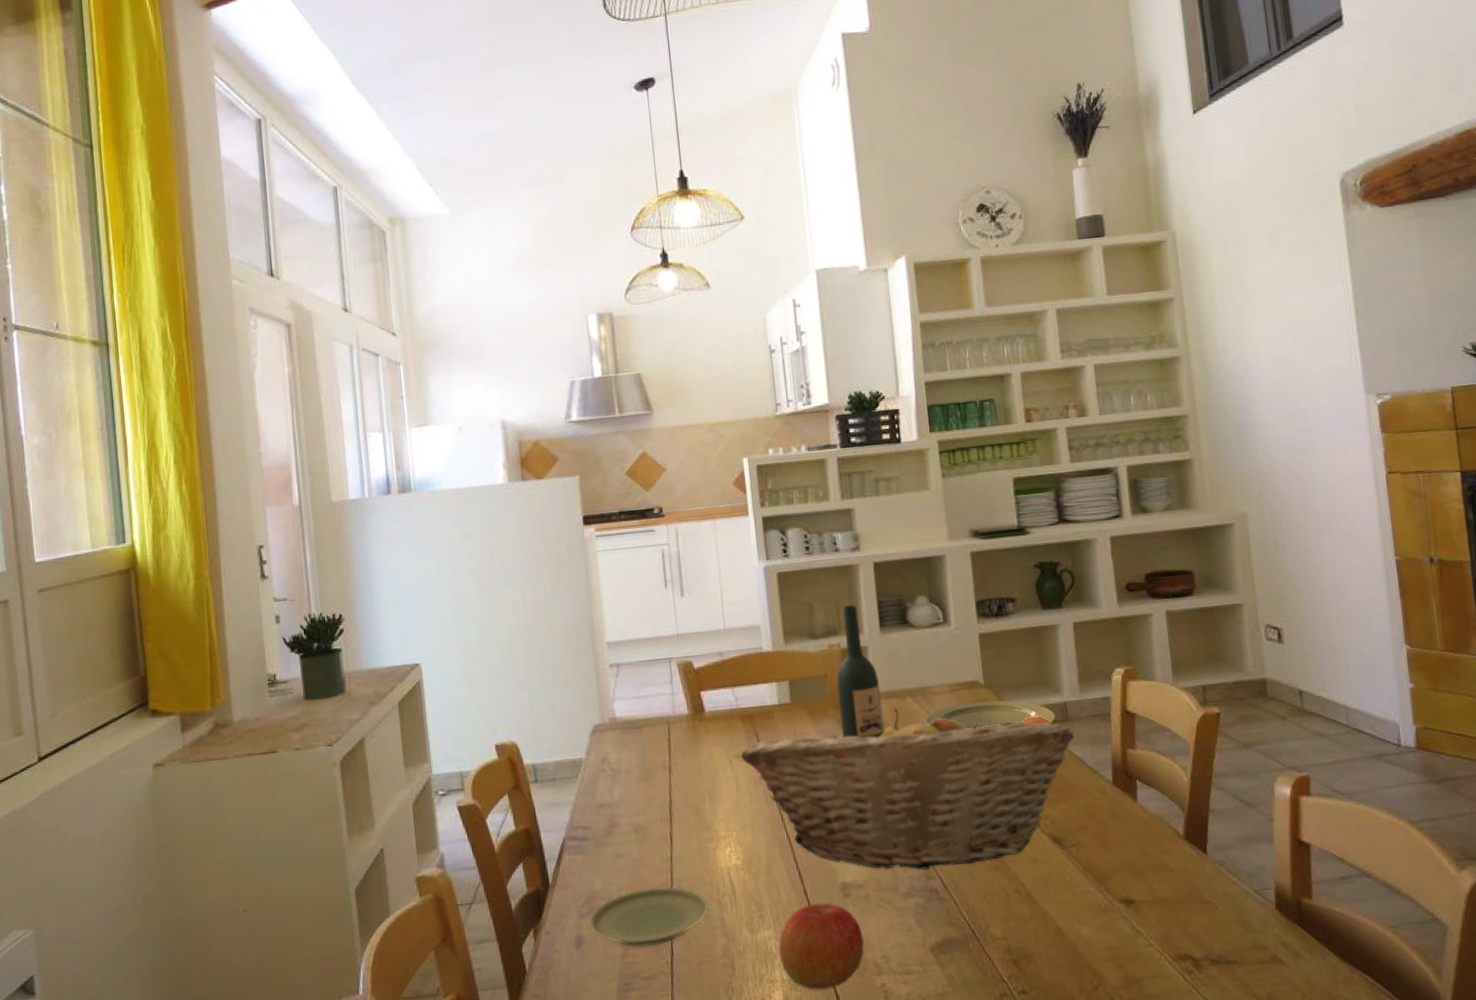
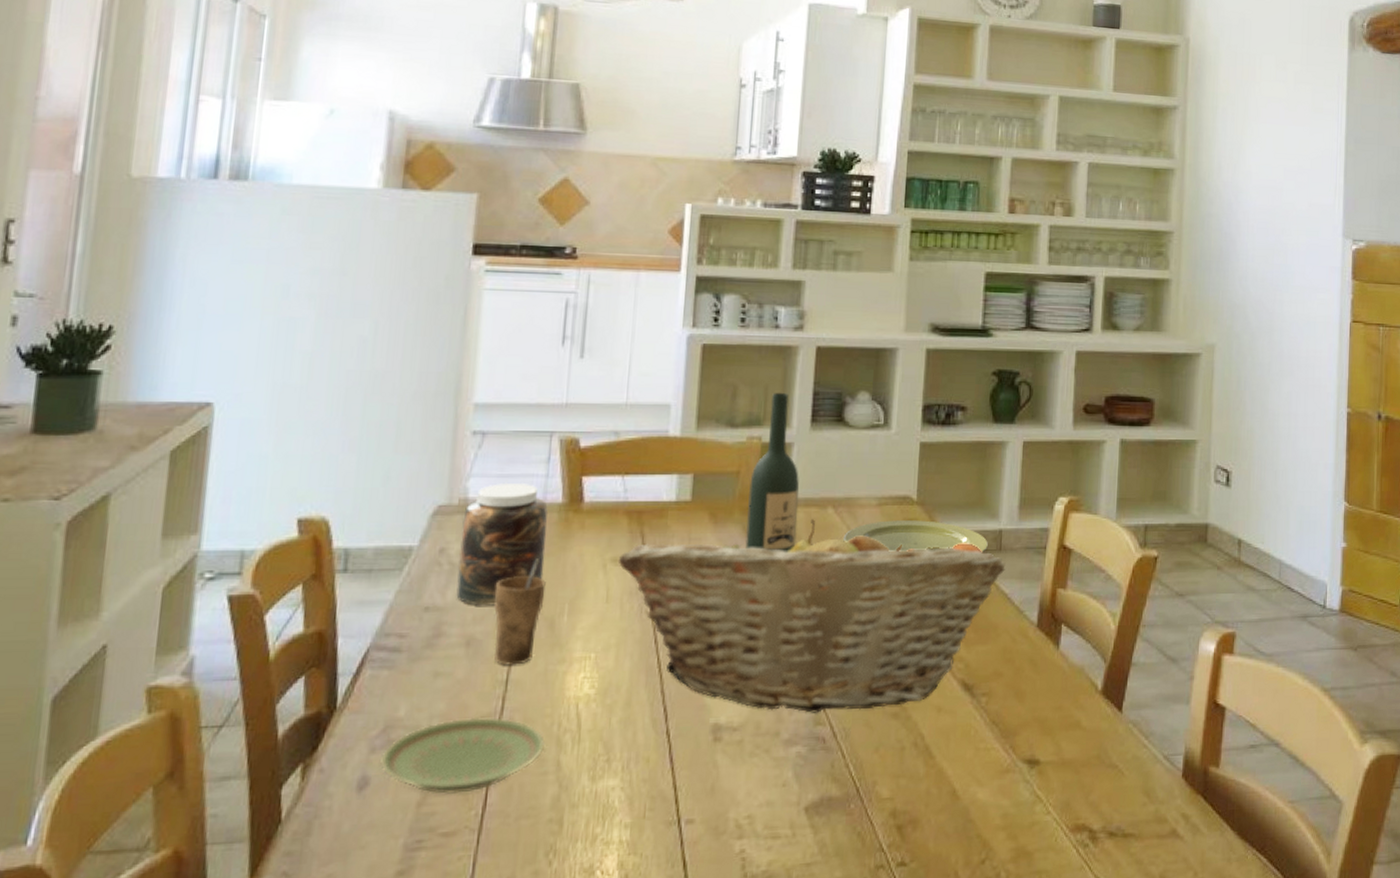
jar: none [615,701,684,801] -> present [456,482,549,606]
cup: none [649,759,688,846] -> present [493,557,546,665]
apple: present [778,902,864,990] -> none [622,747,728,856]

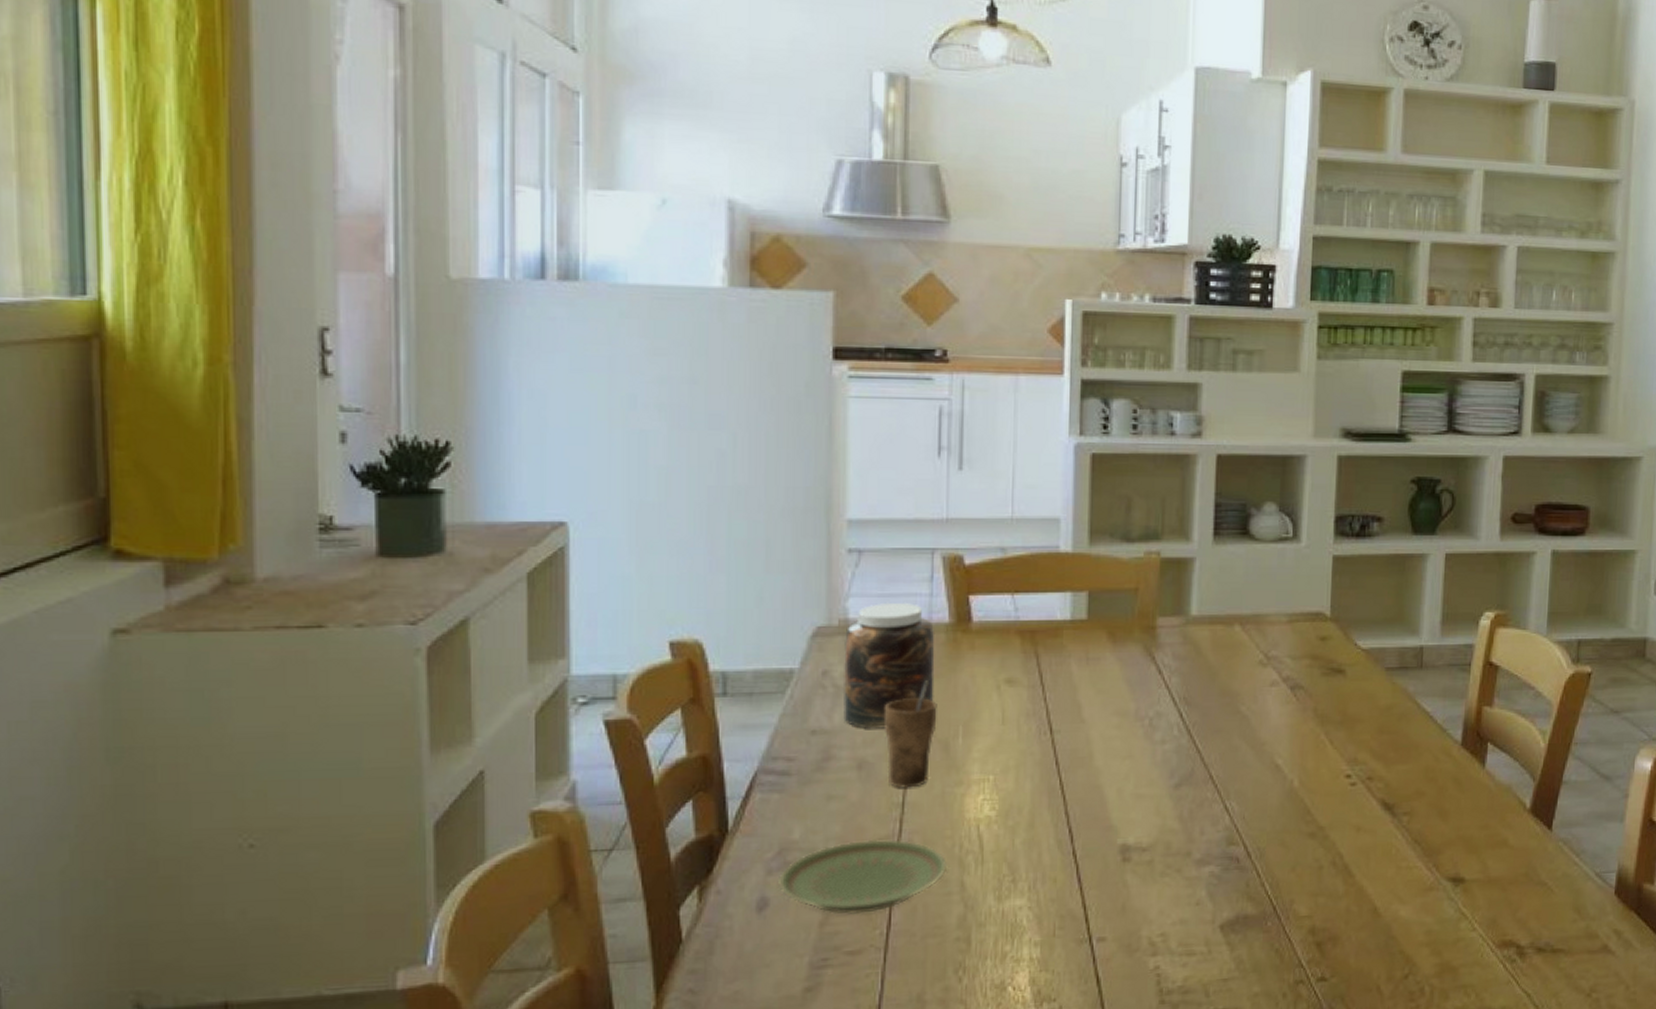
fruit basket: present [619,519,1006,713] -> none [1013,637,1427,833]
wine bottle: present [745,392,799,552] -> none [1147,504,1203,672]
plate: present [843,520,988,553] -> none [1252,637,1408,671]

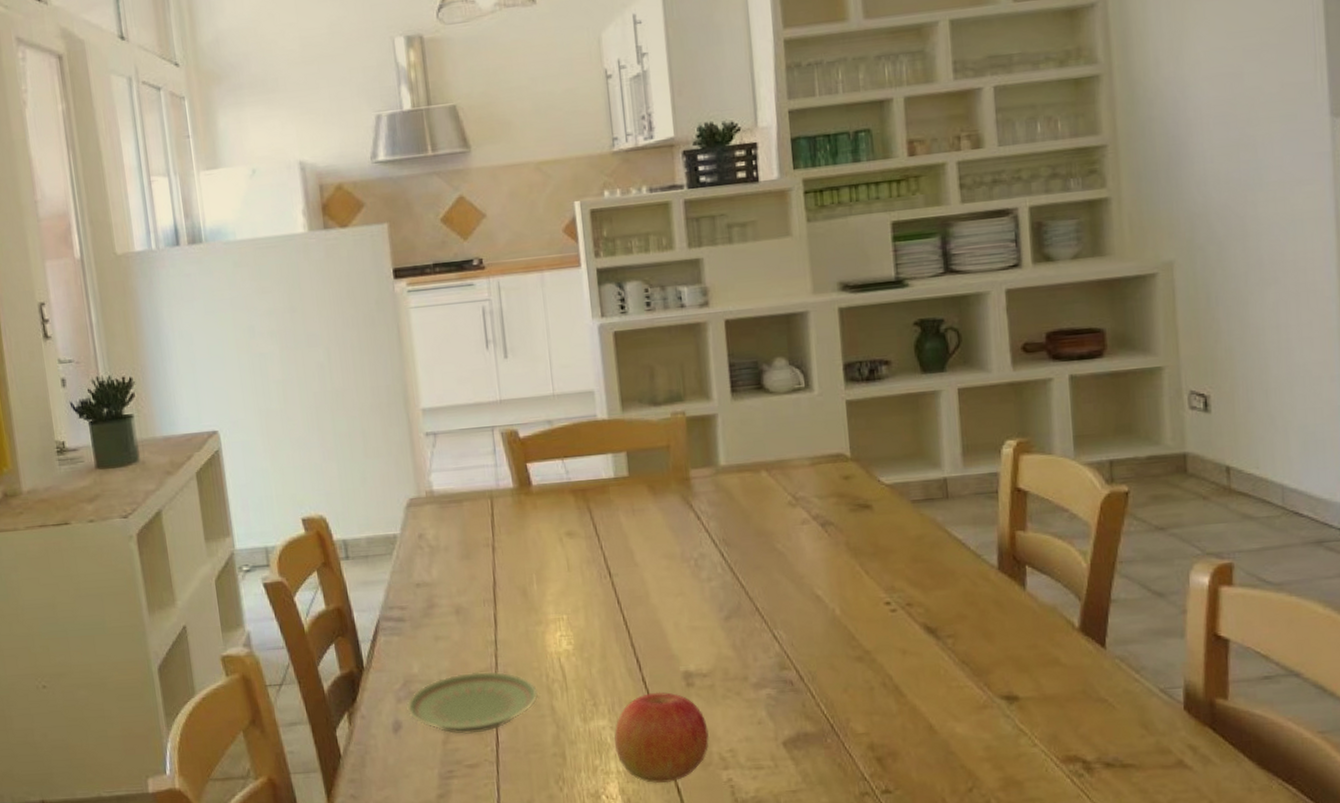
jar: present [843,602,935,729] -> none [432,474,510,580]
cup: present [885,679,937,788] -> none [471,536,514,628]
apple: none [1030,867,1140,972] -> present [613,692,709,783]

